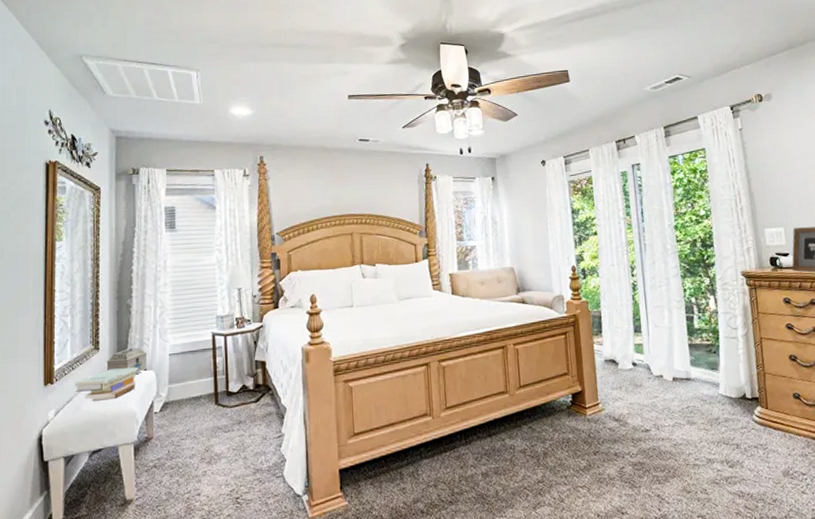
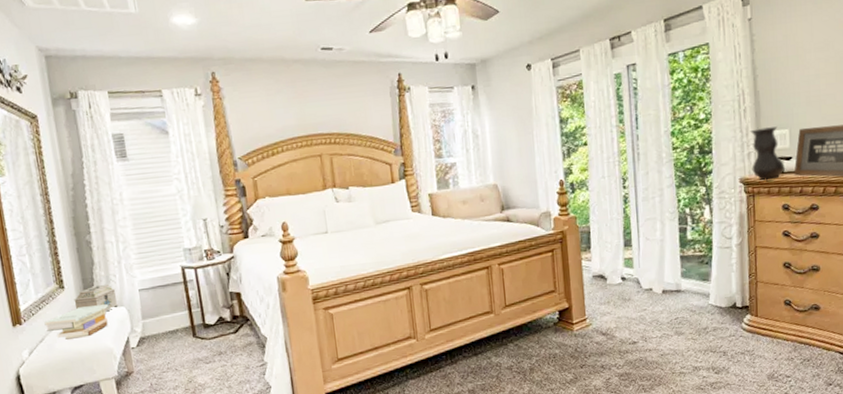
vase: none [747,225,783,275] -> present [750,126,785,181]

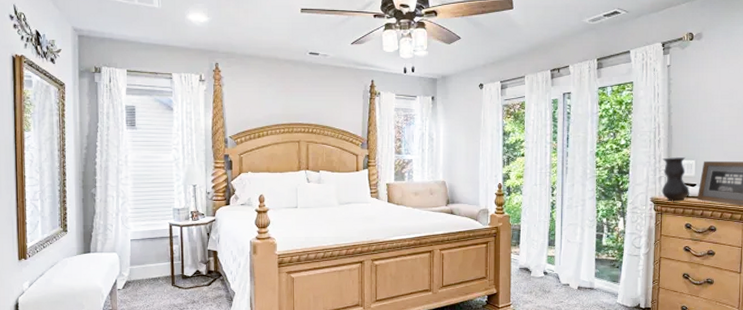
books: present [44,304,108,340] -> none [46,249,102,276]
decorative box: present [73,285,119,312] -> none [74,233,111,256]

